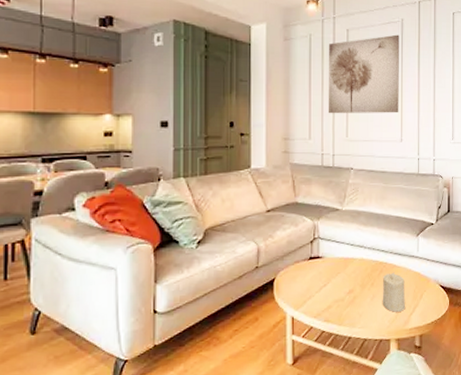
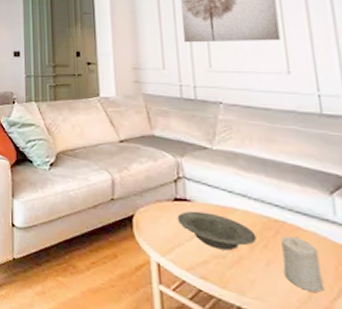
bowl: none [310,265,367,295] -> present [177,211,257,251]

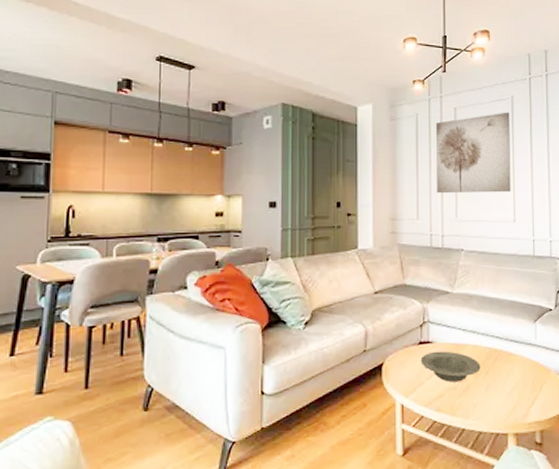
candle: present [281,235,325,292] -> none [498,360,524,404]

